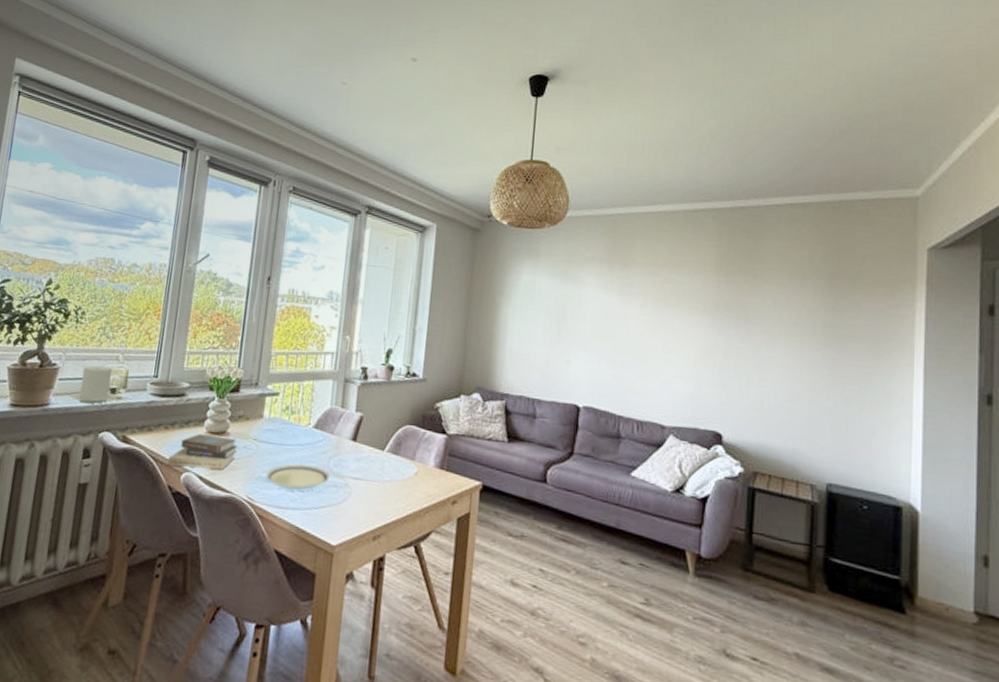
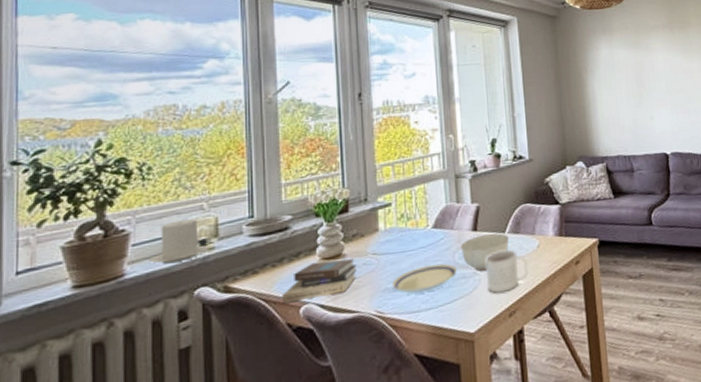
bowl: none [337,447,387,485] -> present [461,233,509,271]
mug: none [355,468,402,514] -> present [486,250,529,293]

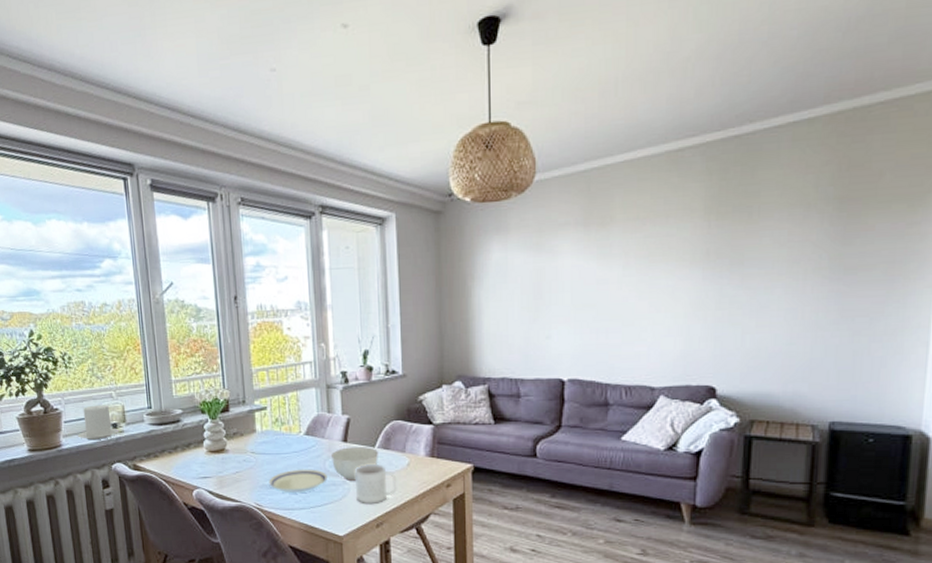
books: present [282,259,357,304] -> none [178,454,238,486]

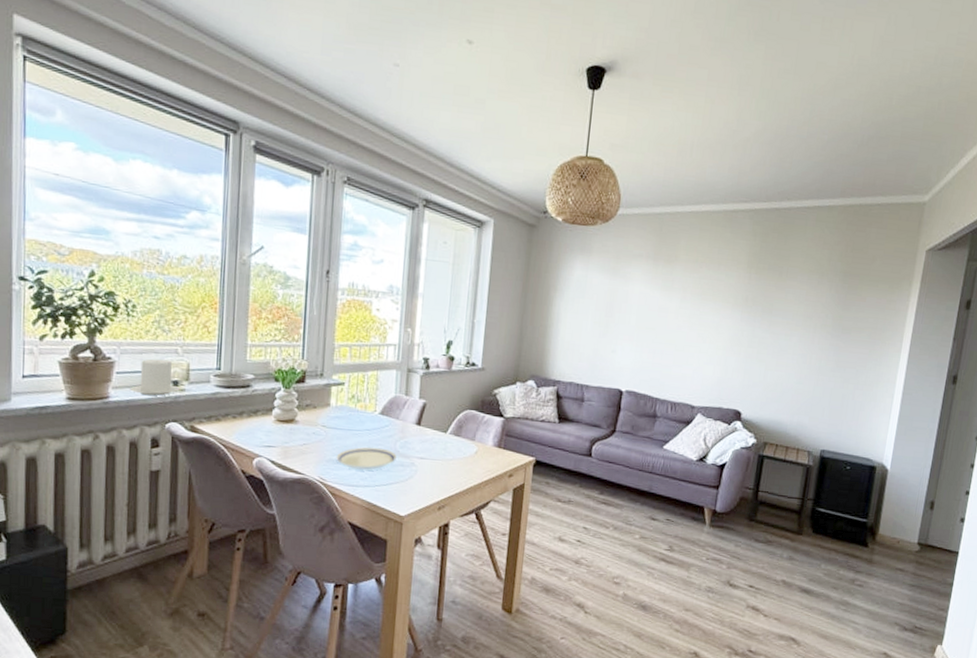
bowl: present [332,447,378,481] -> none [403,430,449,463]
mug: present [355,465,397,505] -> none [421,448,464,488]

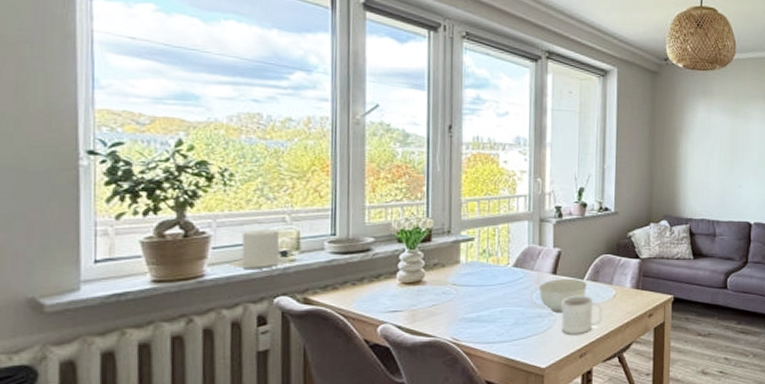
plate: present [336,447,397,471] -> none [469,301,534,325]
bowl: none [403,430,449,463] -> present [539,279,586,312]
mug: none [421,448,464,488] -> present [560,296,603,335]

